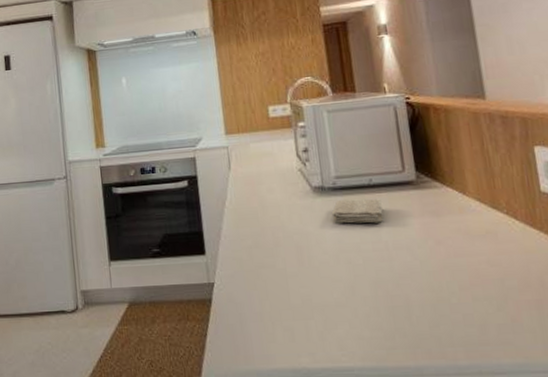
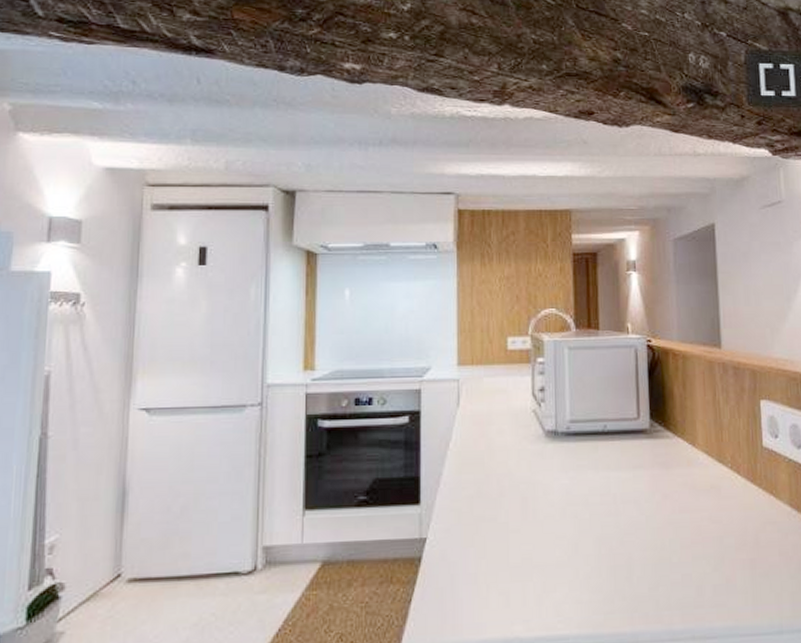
washcloth: present [332,199,384,224] -> none [563,446,614,474]

